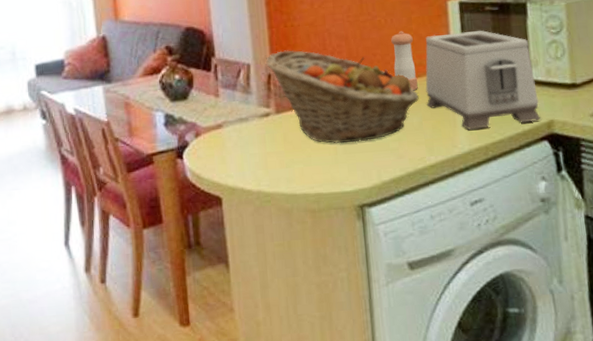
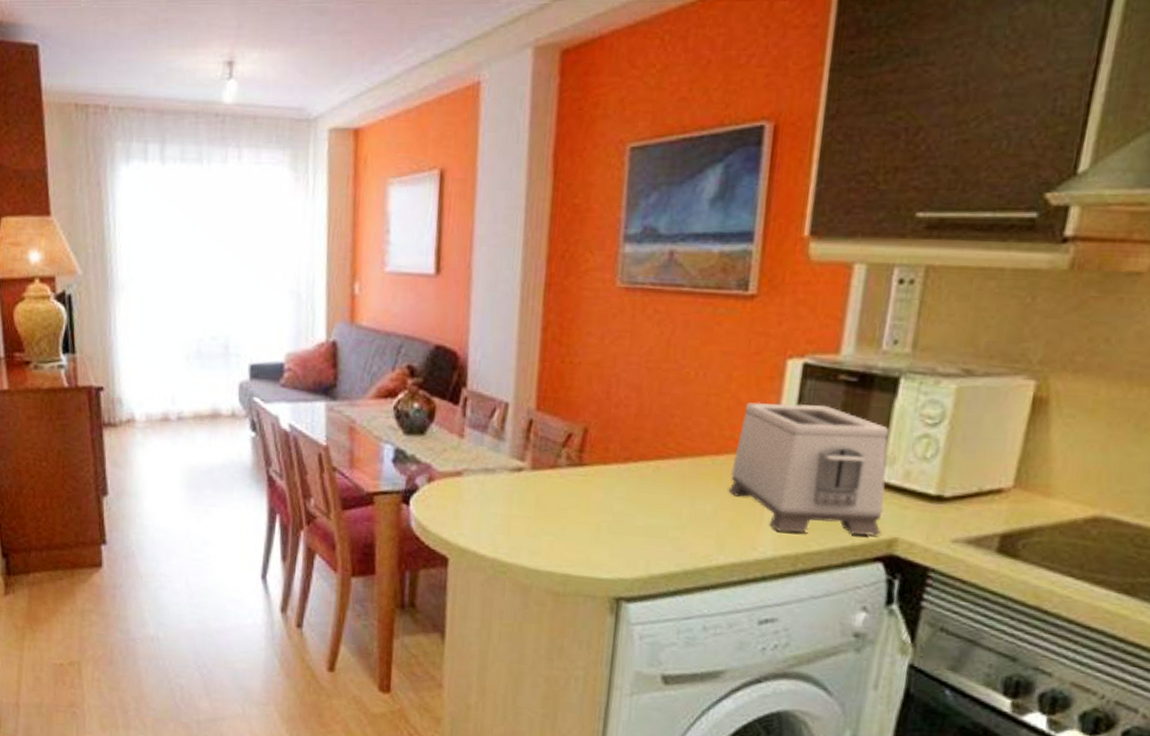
fruit basket: present [266,50,419,144] -> none [529,392,721,523]
pepper shaker: present [391,31,418,90] -> none [694,390,729,469]

